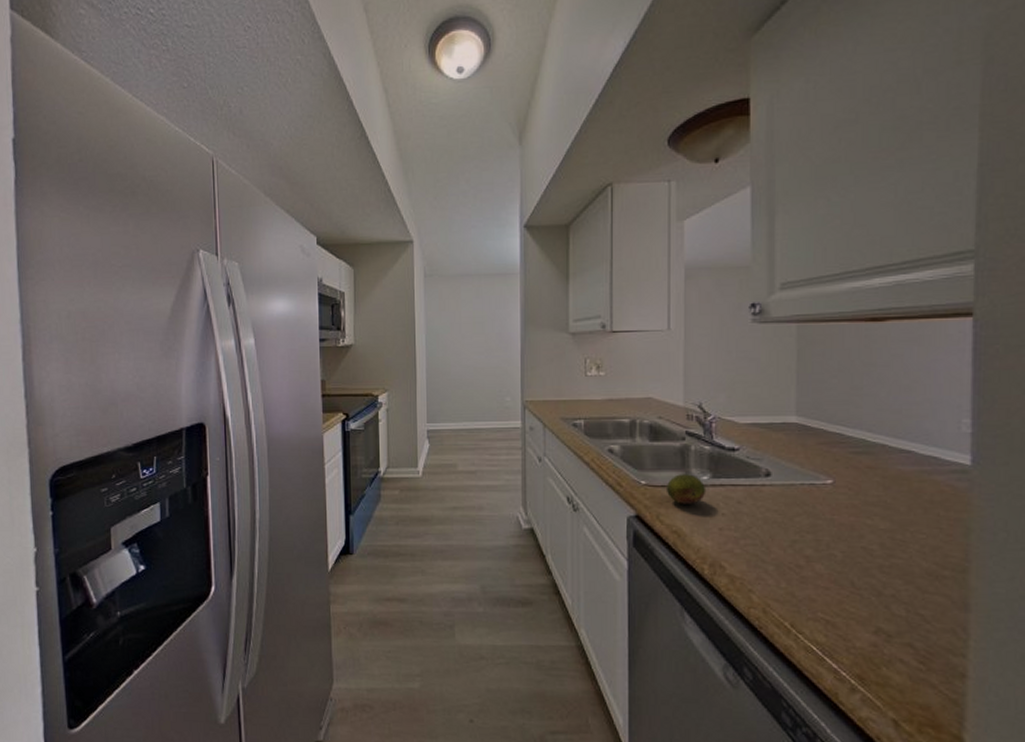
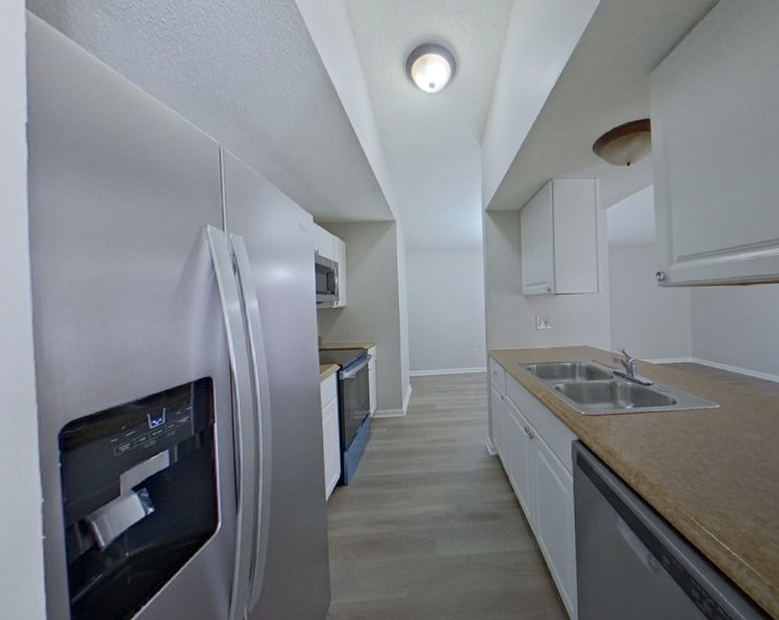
fruit: present [665,474,707,504] -> none [600,405,630,429]

